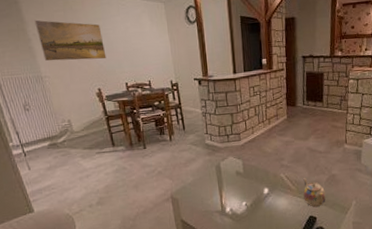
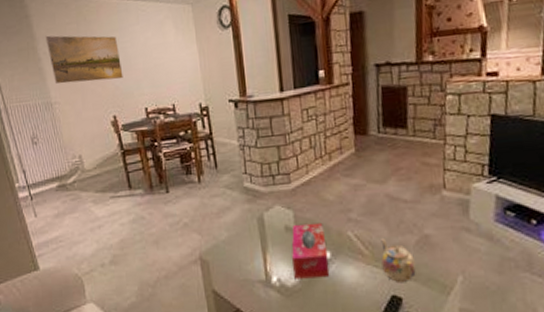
tissue box: none [241,168,268,209] -> present [291,222,330,279]

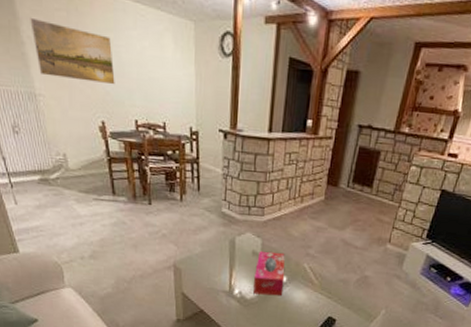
teapot: present [380,237,416,282] -> none [326,272,352,308]

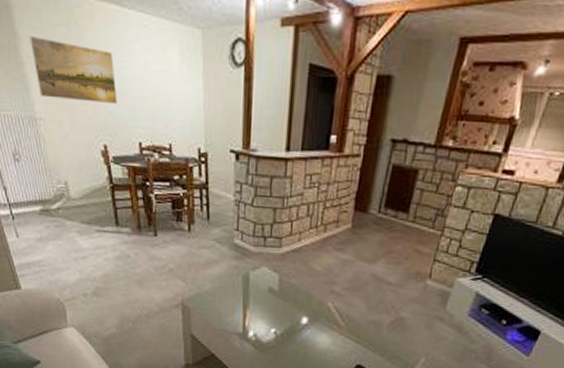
tissue box: present [253,250,285,297] -> none [270,287,306,340]

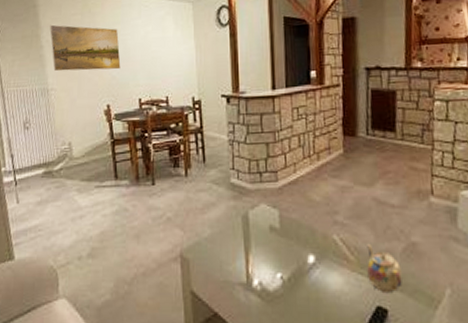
teapot: none [354,313,385,355] -> present [366,243,402,292]

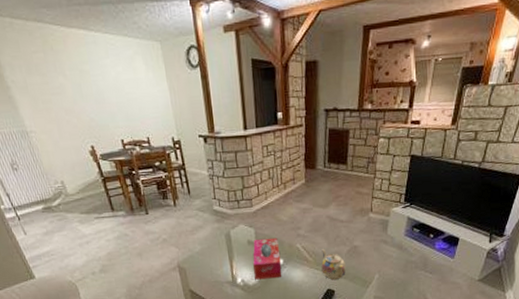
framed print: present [50,24,121,72] -> none [11,63,98,114]
tissue box: none [275,224,313,283] -> present [253,237,282,280]

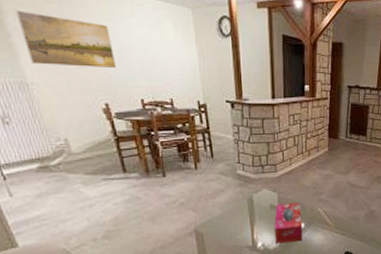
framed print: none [11,63,98,114] -> present [15,10,116,69]
teapot: present [321,248,346,280] -> none [340,212,363,243]

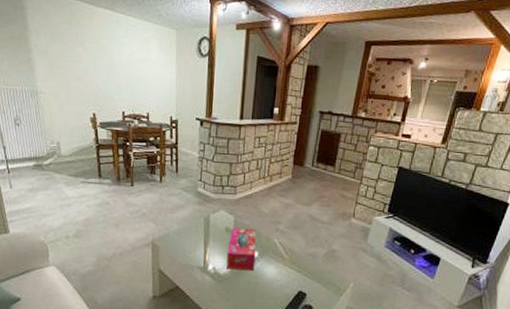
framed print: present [15,10,116,69] -> none [38,30,107,83]

